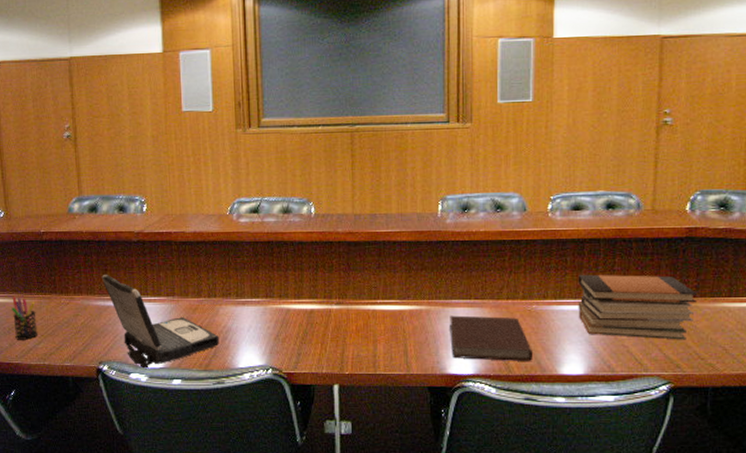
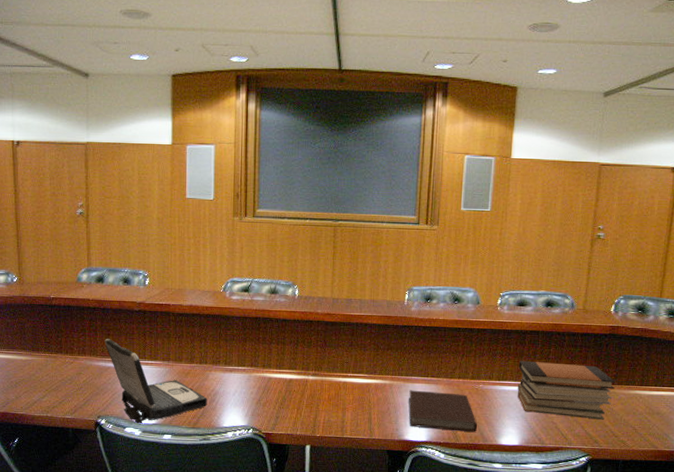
pen holder: present [11,297,37,340] -> none [19,354,42,393]

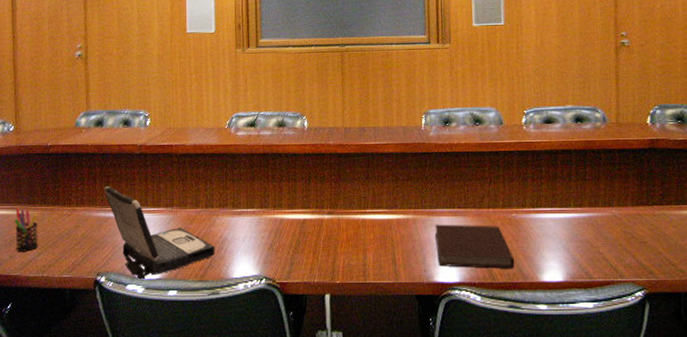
pen holder: none [19,354,42,393] -> present [14,208,38,252]
book stack: present [517,360,616,420] -> none [553,183,664,247]

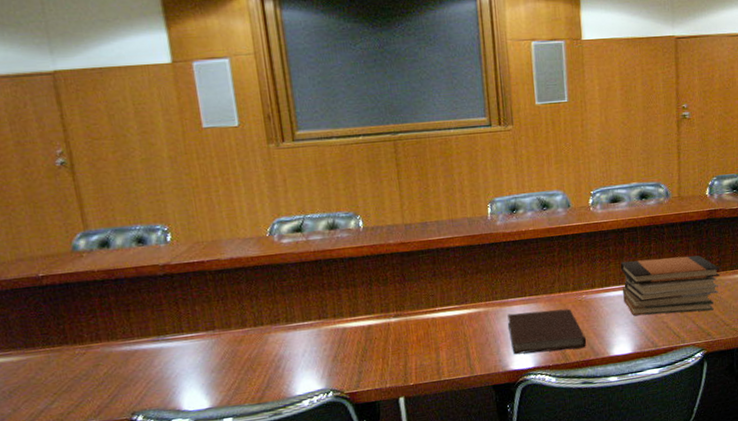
pen holder: present [14,208,38,252] -> none [9,354,49,403]
laptop: present [104,186,215,281] -> none [124,316,272,413]
book stack: none [553,183,664,247] -> present [620,255,720,316]

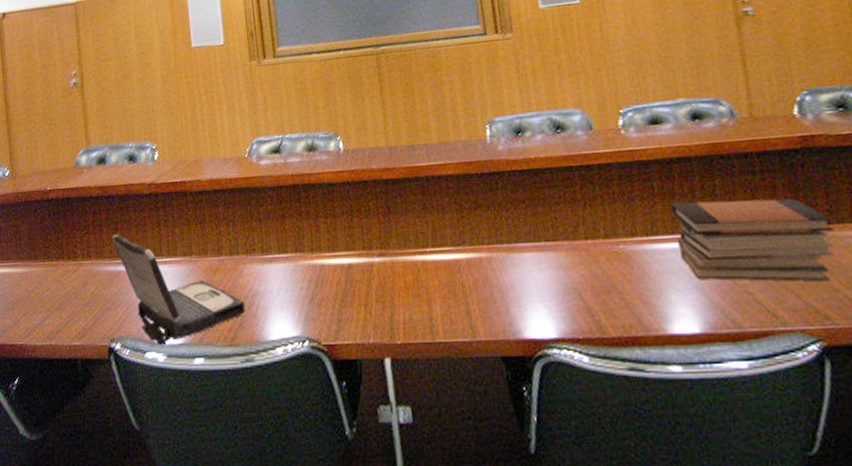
laptop: none [124,316,272,413] -> present [112,235,246,347]
notebook: present [507,308,586,355] -> none [517,262,630,319]

